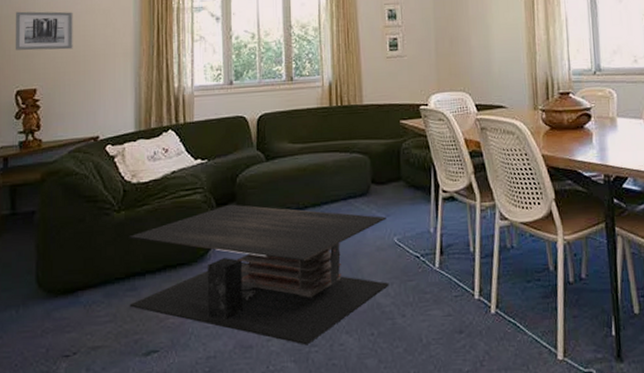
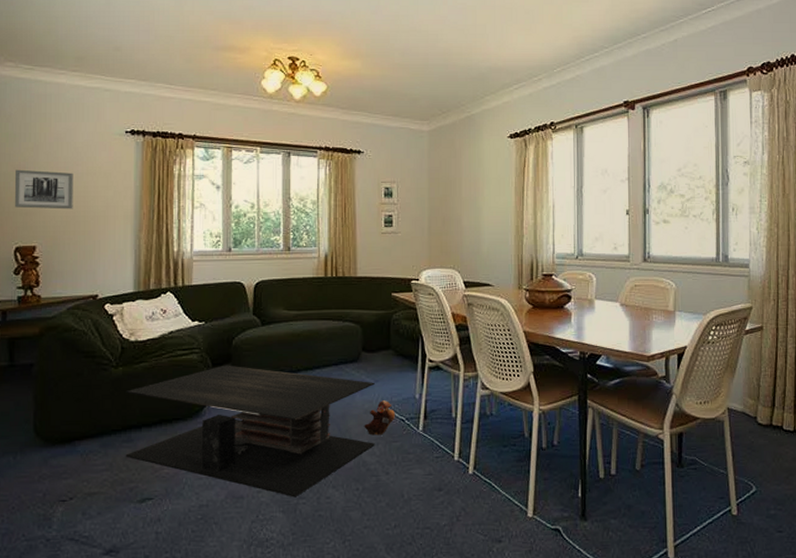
plush toy: none [376,236,409,275] -> present [364,400,395,436]

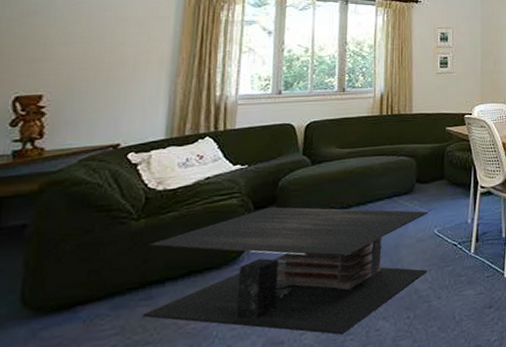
wall art: present [15,169,74,210] -> none [19,14,99,56]
plush toy: present [364,400,395,436] -> none [416,228,447,263]

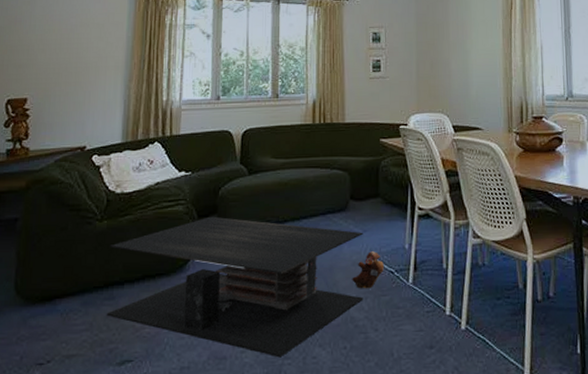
plush toy: none [416,228,447,263] -> present [352,251,384,289]

